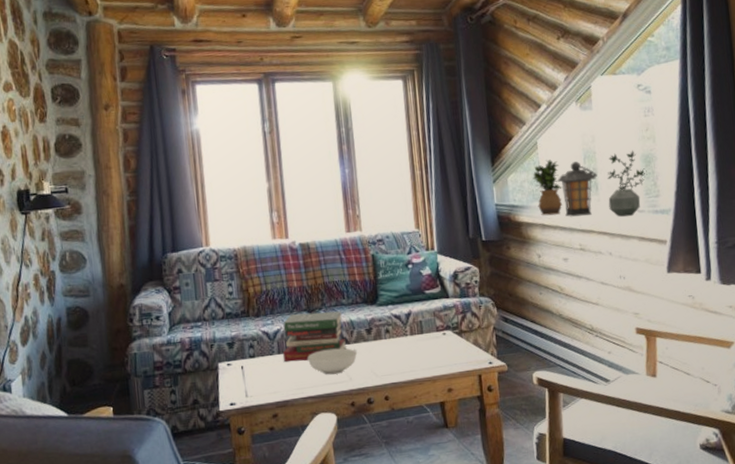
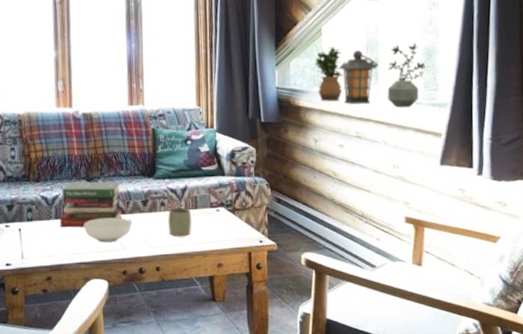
mug: none [393,333,419,363] -> present [168,207,192,236]

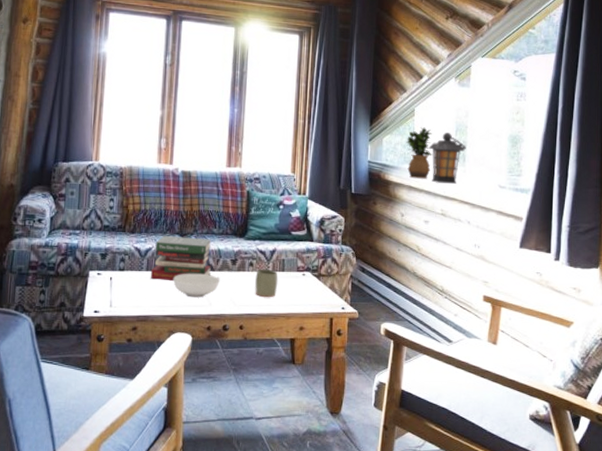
potted plant: present [387,43,428,109] -> none [473,130,513,191]

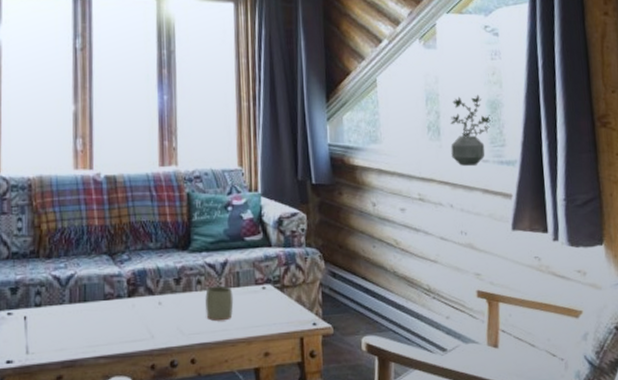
books: present [150,236,211,281] -> none [74,256,150,313]
bowl: present [173,273,220,298] -> none [104,299,162,331]
potted plant: present [406,127,432,179] -> none [370,99,402,160]
lantern: present [429,133,466,184] -> none [397,103,440,163]
potted plant: none [473,130,513,191] -> present [450,94,493,167]

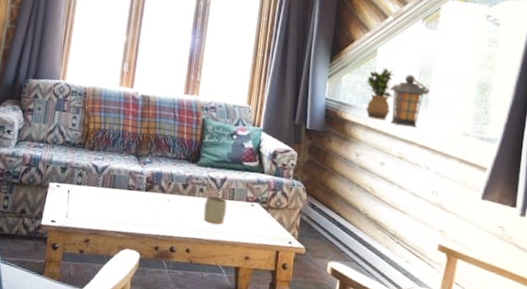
potted plant: none [370,99,402,160] -> present [366,67,394,121]
lantern: none [397,103,440,163] -> present [390,75,430,128]
potted plant: present [450,94,493,167] -> none [435,75,481,138]

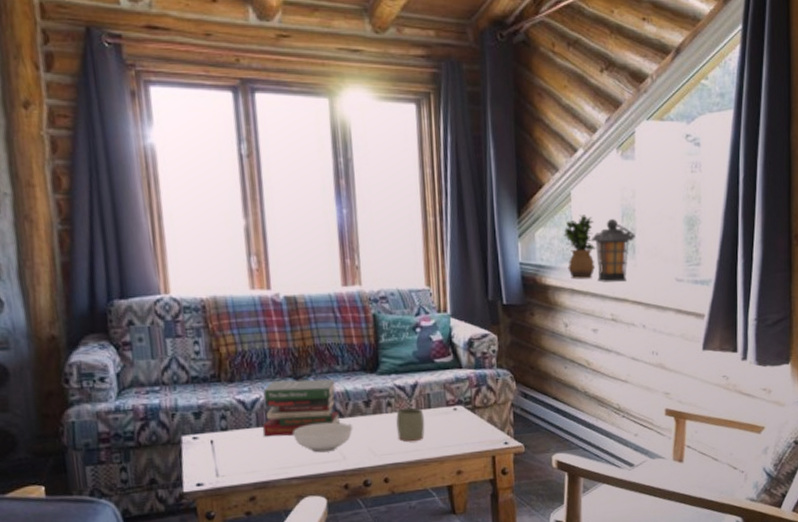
books: none [104,155,165,199] -> present [262,379,340,436]
bowl: none [126,193,170,218] -> present [293,422,352,453]

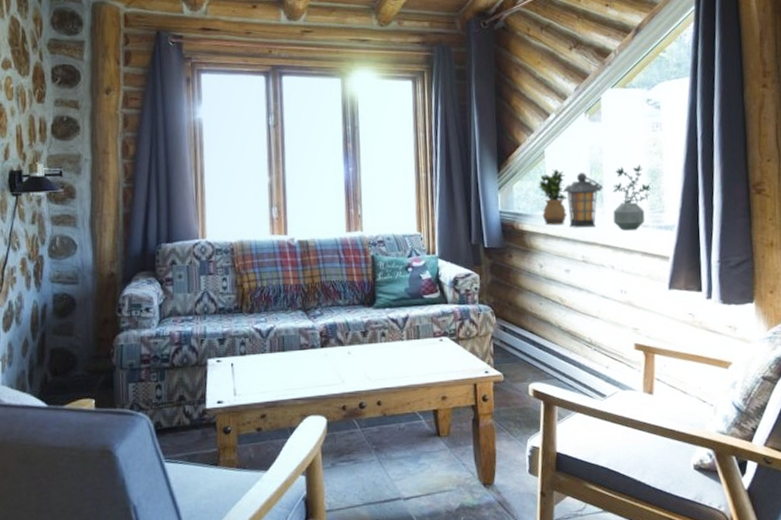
books: present [262,379,340,436] -> none [274,311,340,361]
bowl: present [293,422,352,453] -> none [300,349,351,377]
mug: present [396,407,425,441] -> none [389,338,414,368]
potted plant: none [645,210,690,287] -> present [613,164,653,232]

